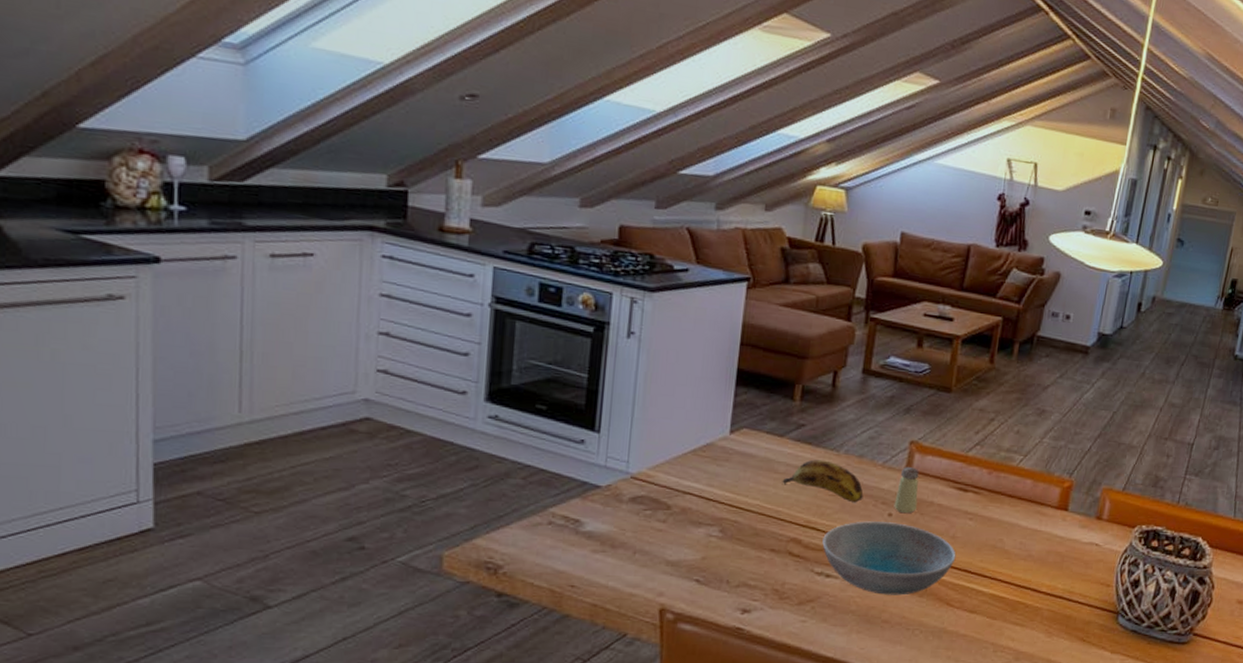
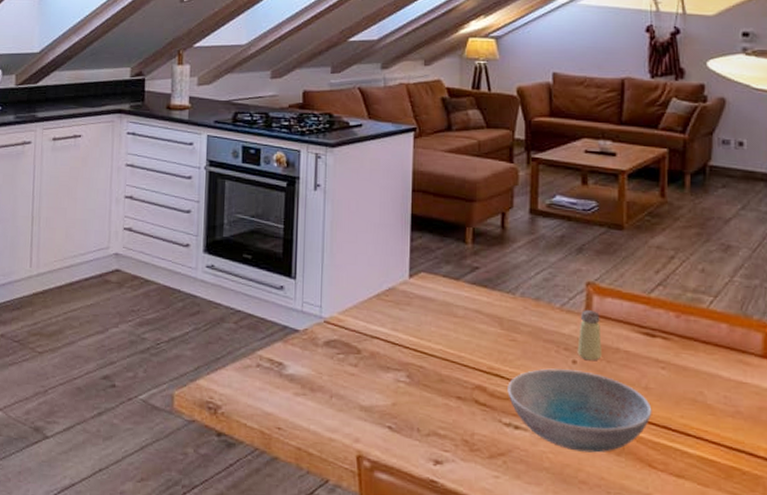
banana: present [782,459,864,503] -> none [462,303,544,349]

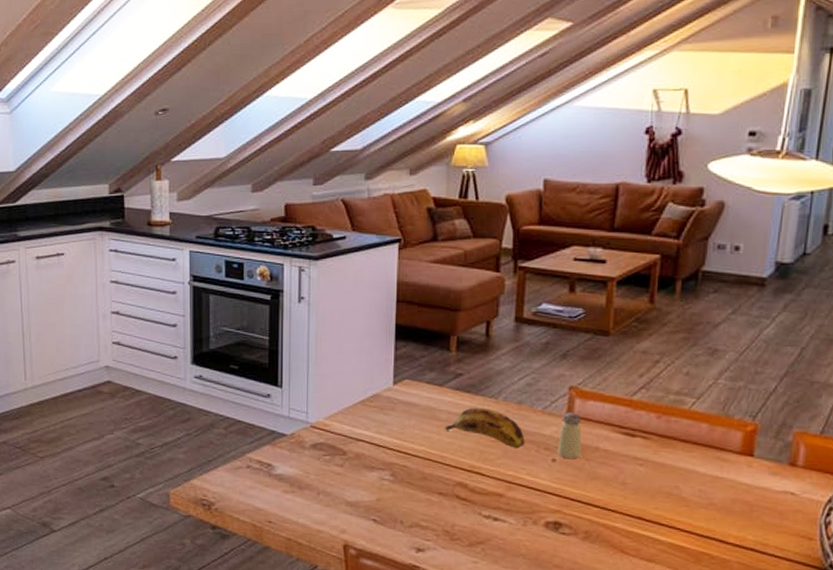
banana: none [462,303,544,349] -> present [444,407,525,449]
dish: present [507,368,652,453] -> none [488,466,628,541]

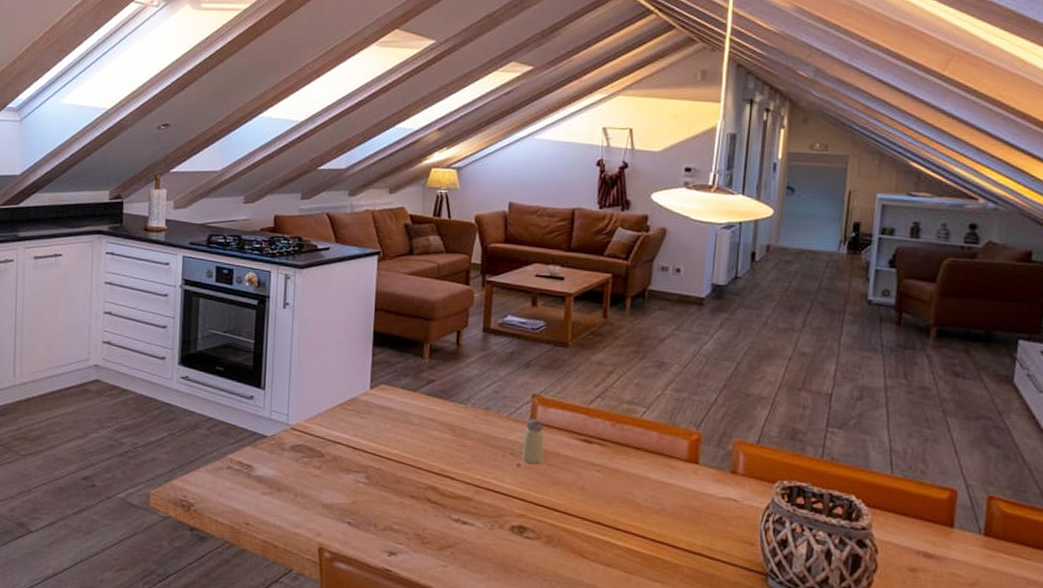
banana: present [444,407,525,449] -> none [417,412,492,453]

